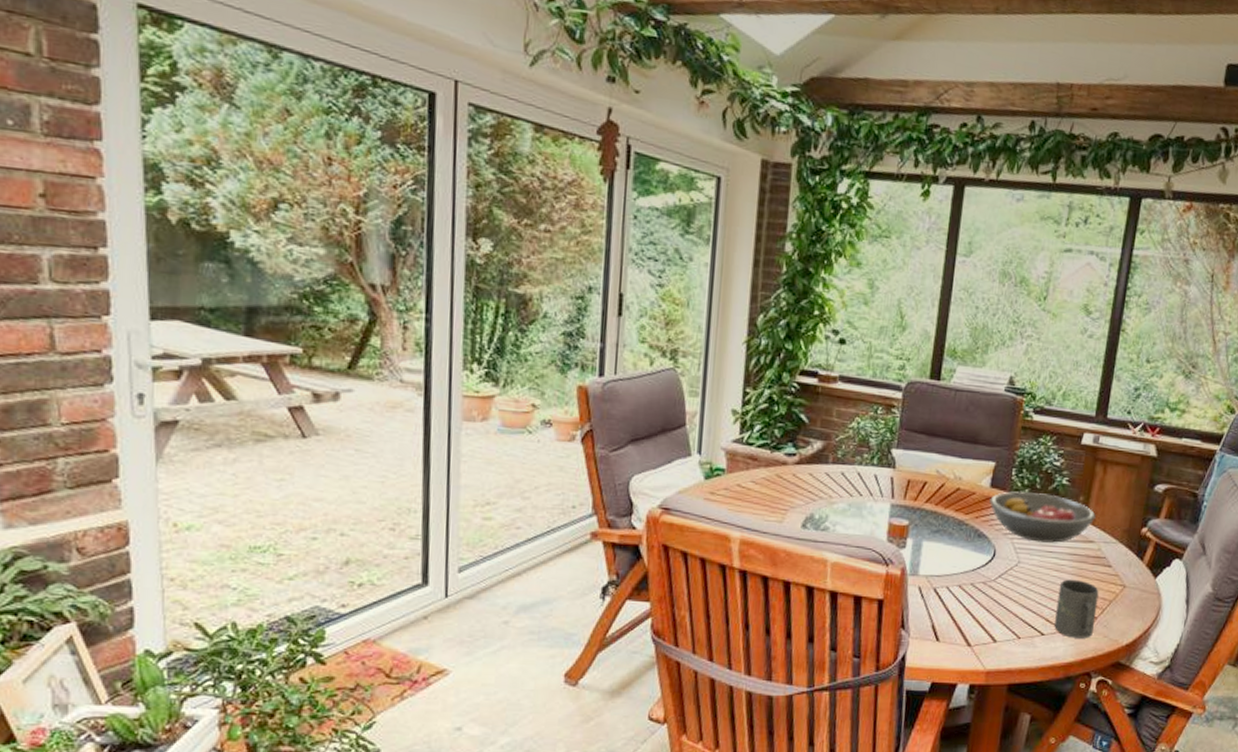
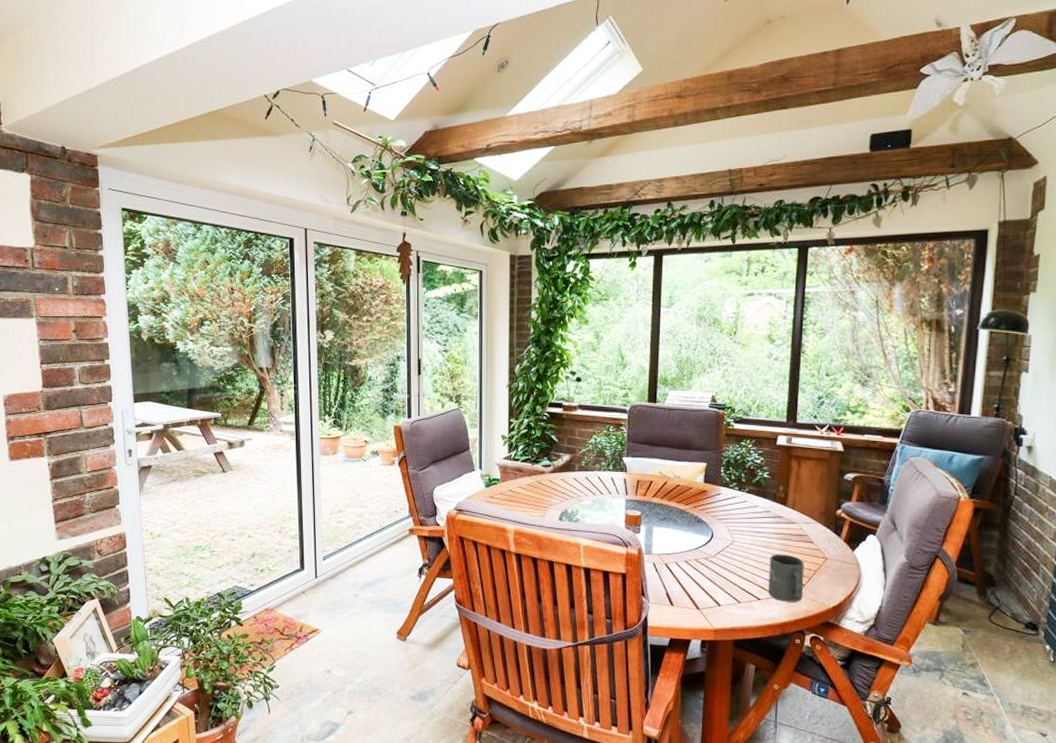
fruit bowl: present [989,490,1096,543] -> none [704,484,795,525]

